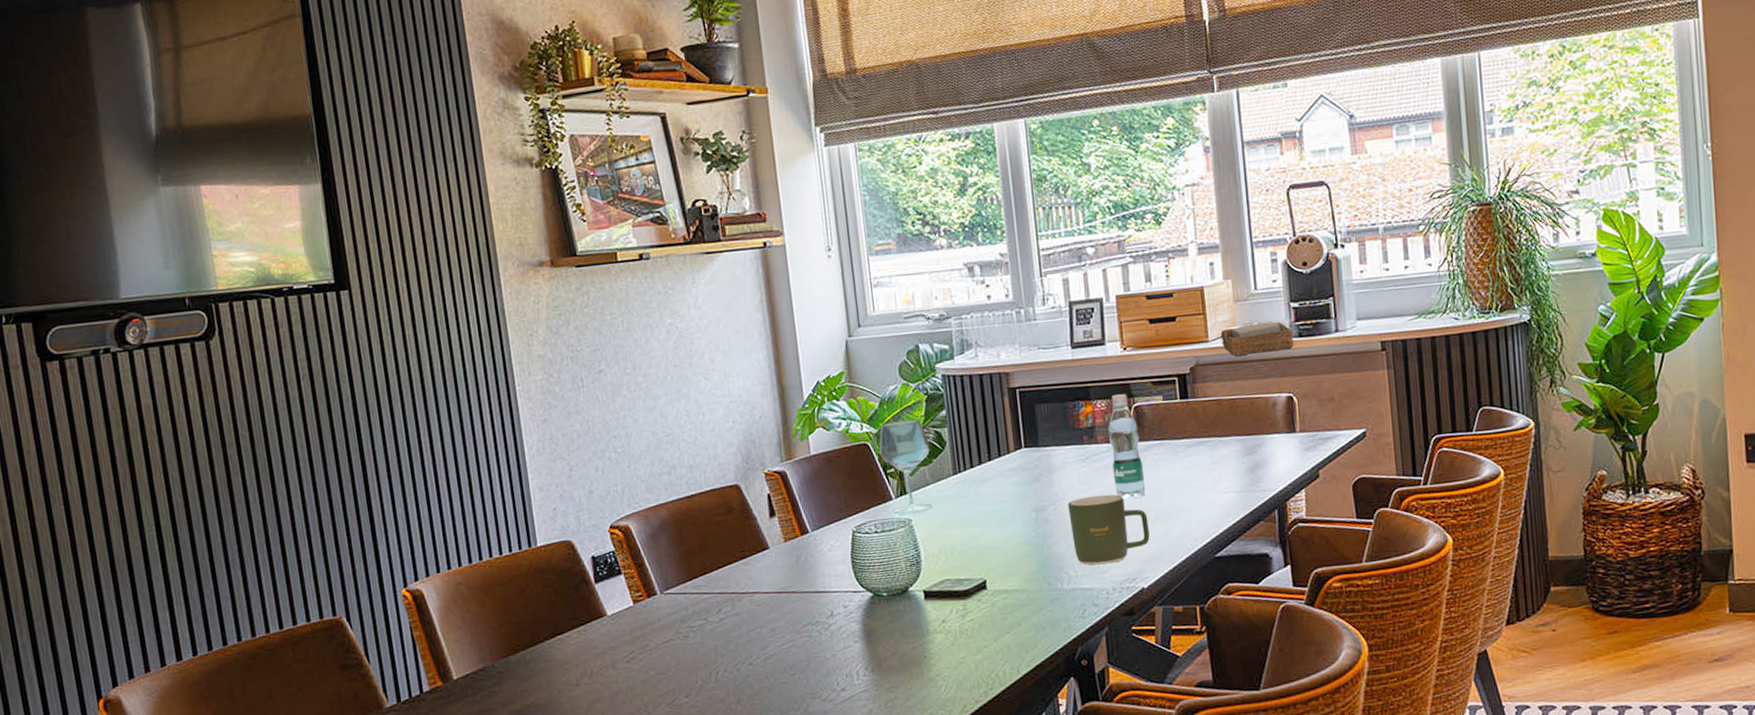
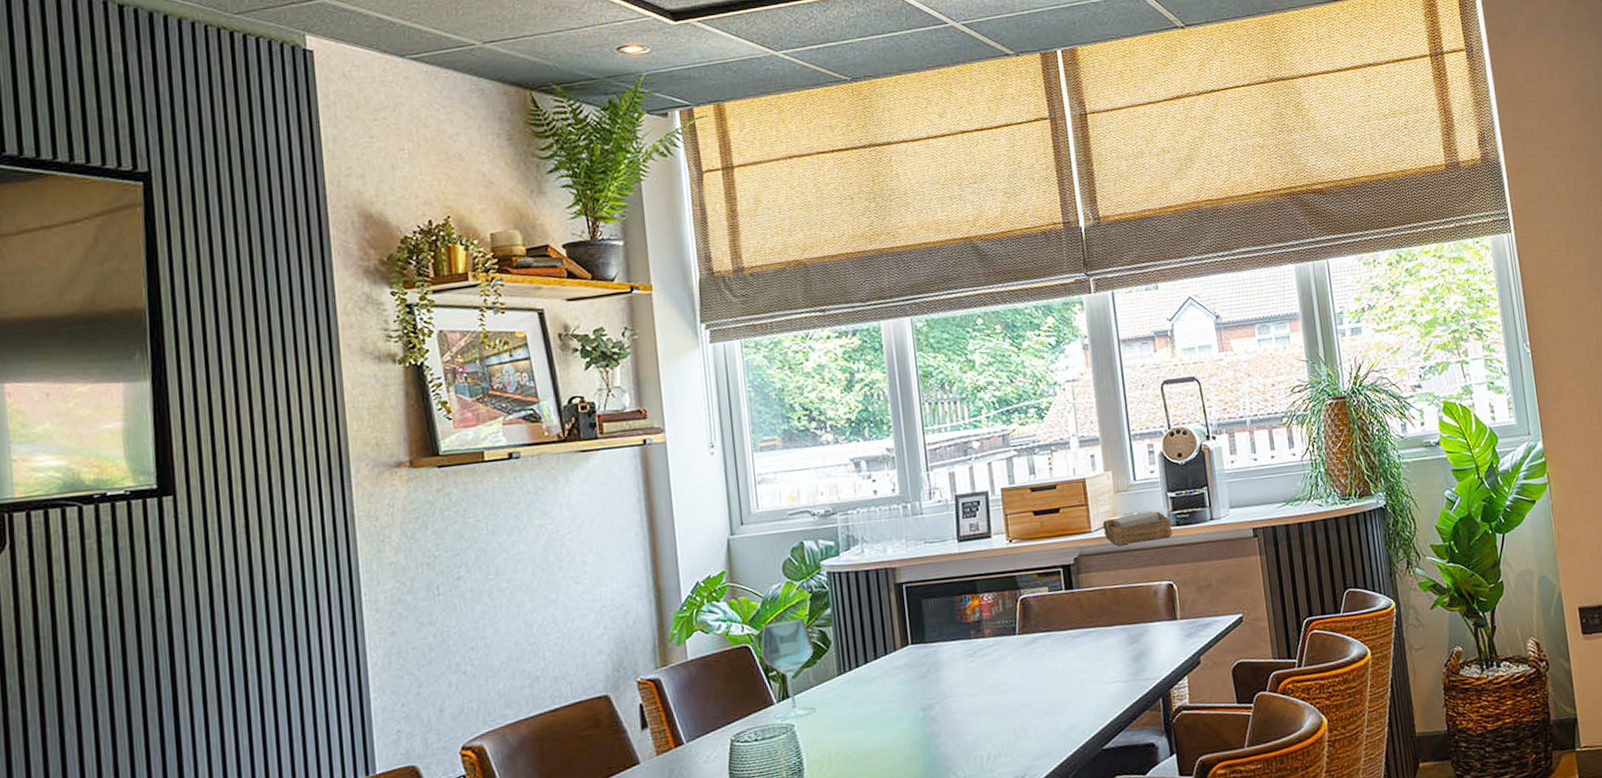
mug: present [1067,494,1150,565] -> none [955,689,1038,764]
bottle: present [1107,394,1146,500] -> none [994,586,1033,695]

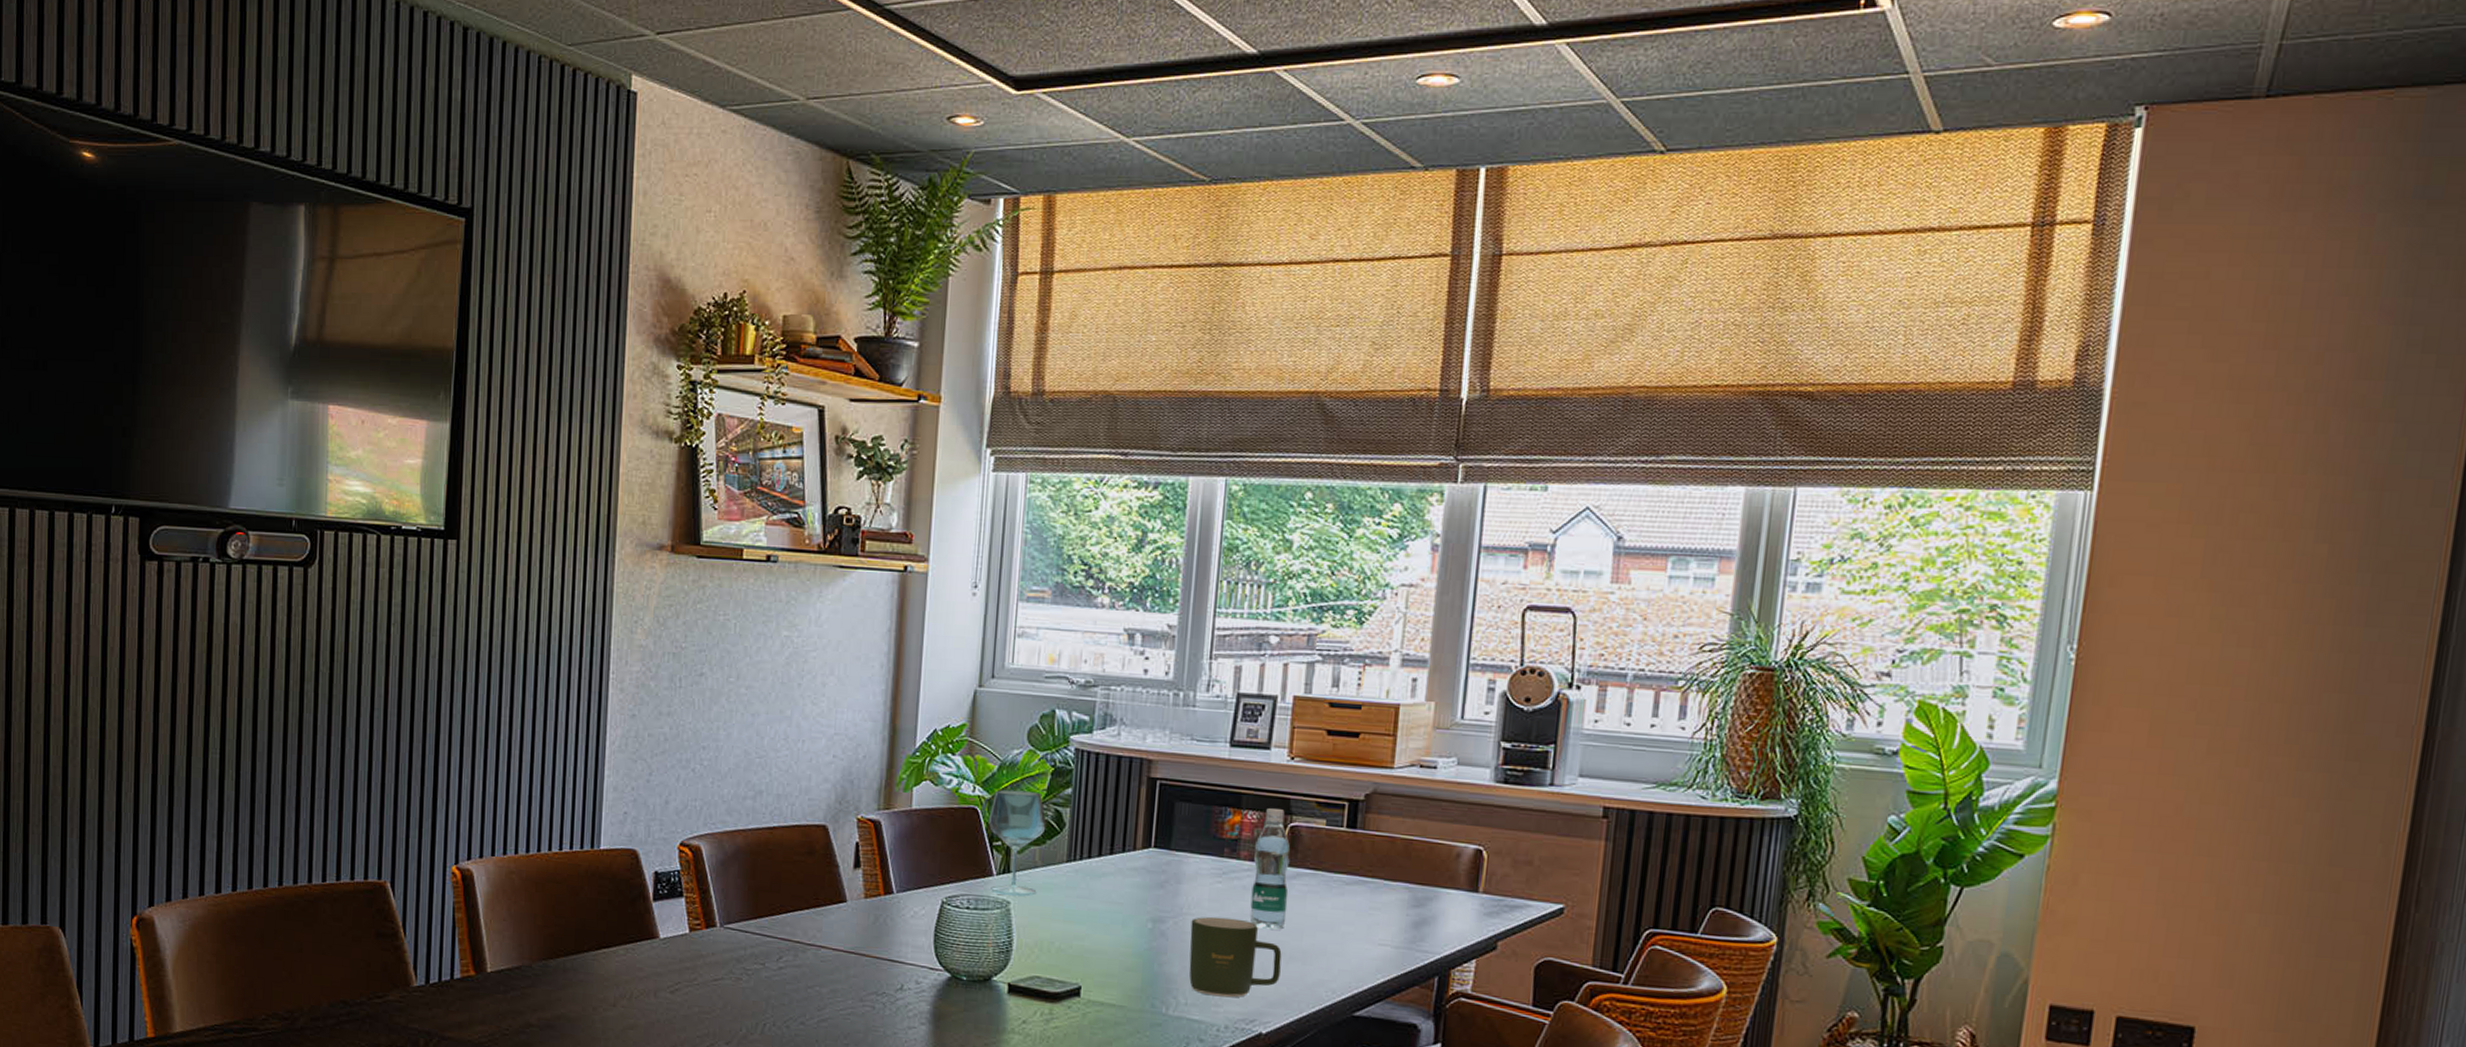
mug: none [955,689,1038,764] -> present [1189,916,1282,998]
bottle: none [994,586,1033,695] -> present [1249,808,1291,931]
napkin holder: present [1103,511,1172,546] -> none [1409,757,1497,794]

